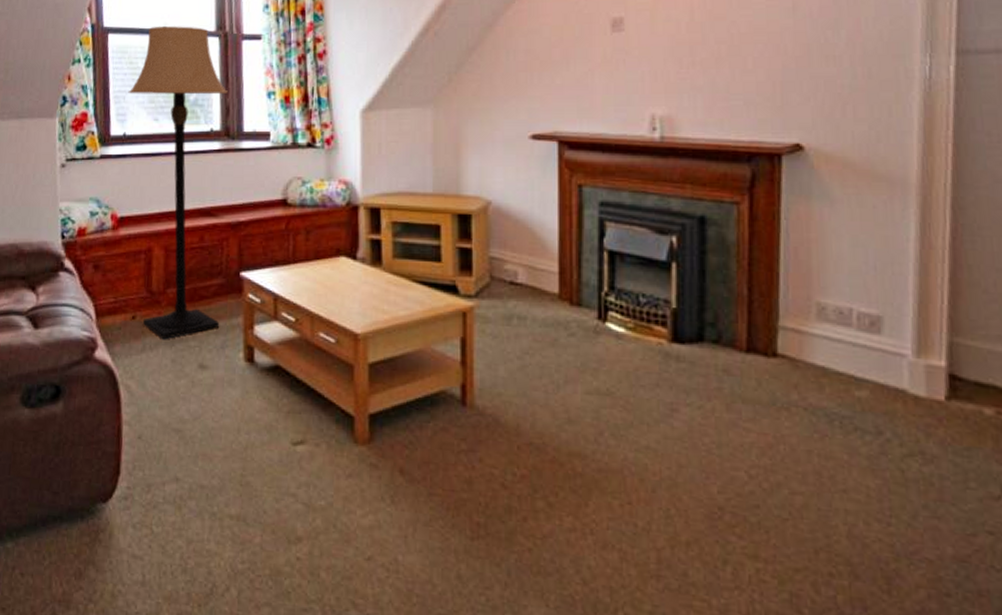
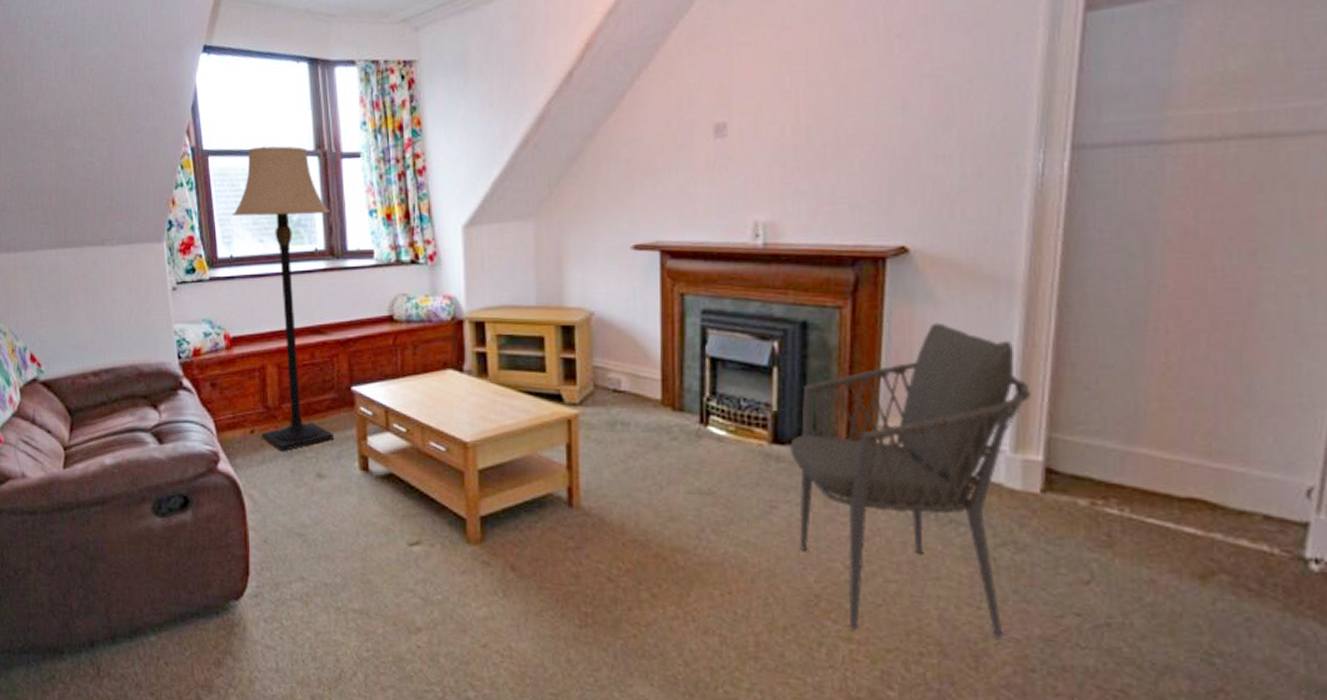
armchair: none [690,221,930,557] -> present [790,322,1031,637]

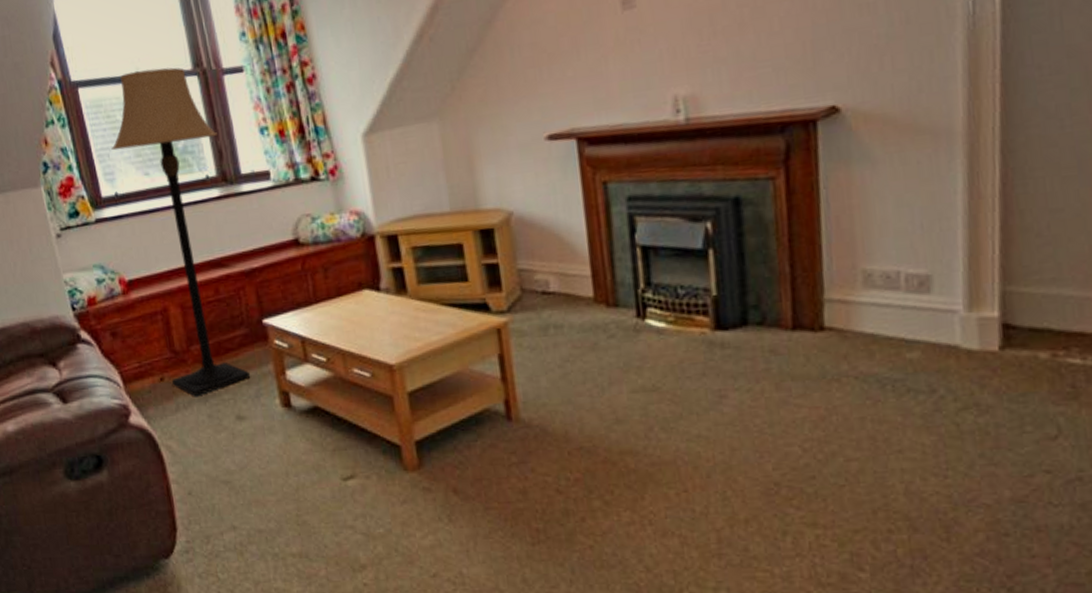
armchair: present [790,322,1031,637] -> none [734,183,981,514]

